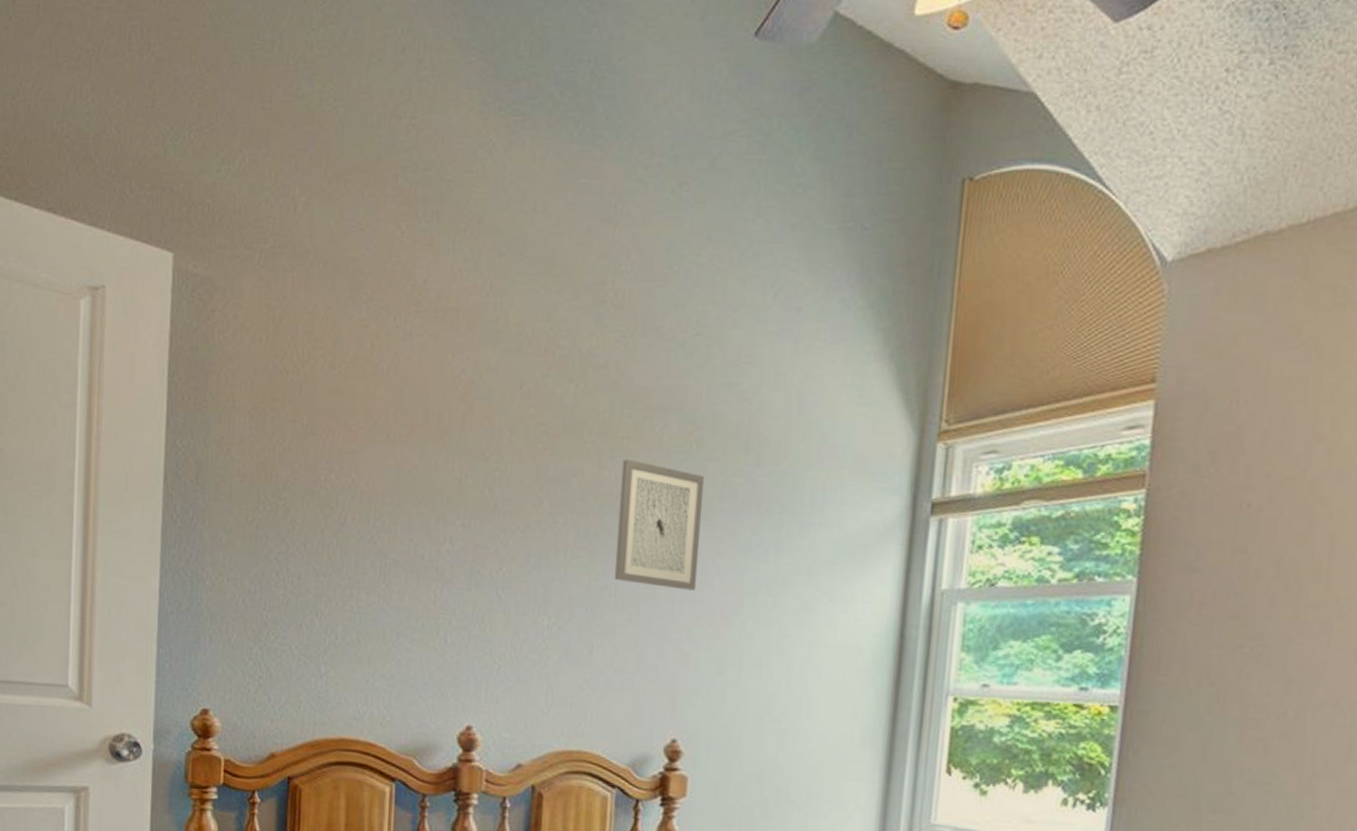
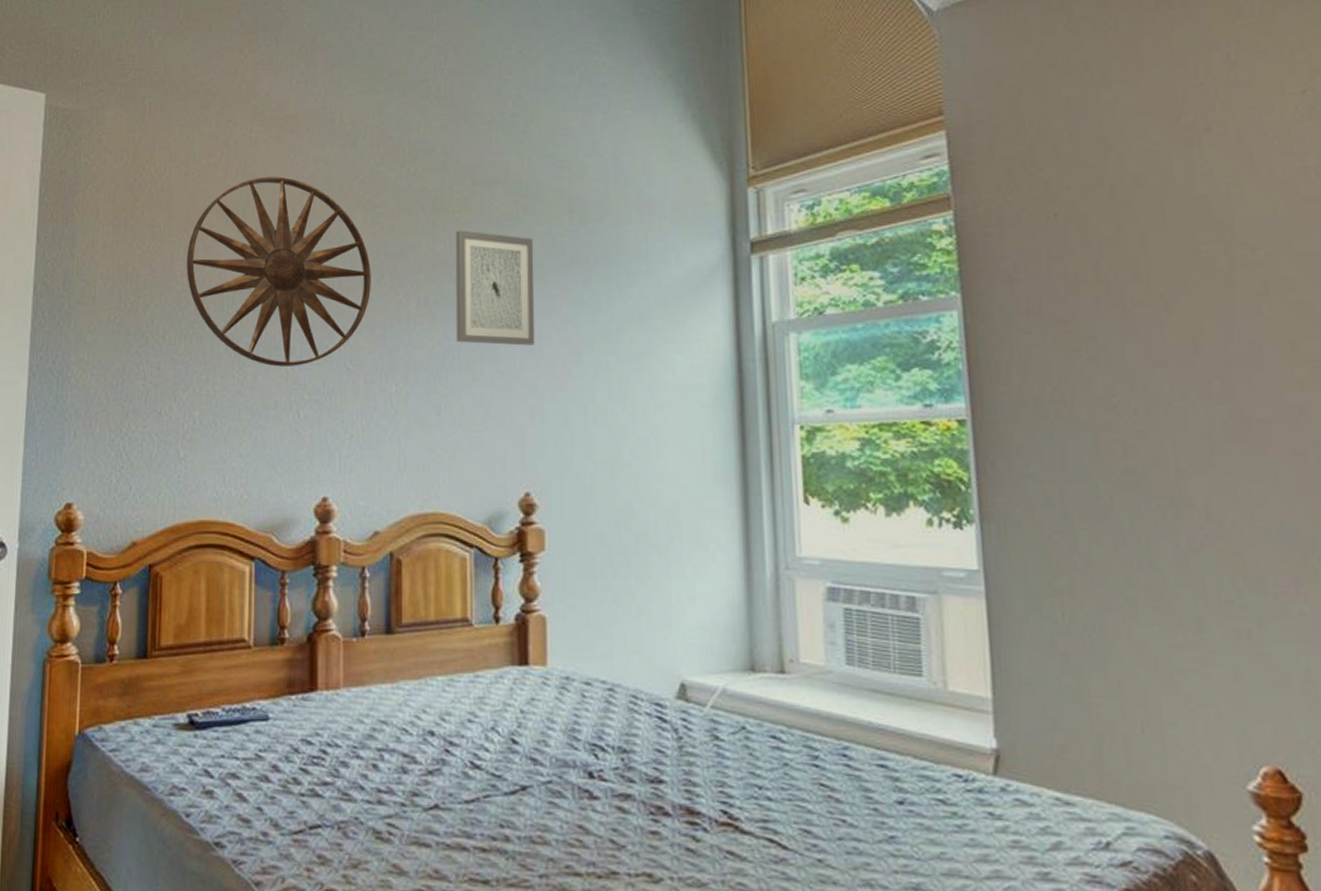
wall art: none [330,377,530,590] -> present [186,176,371,367]

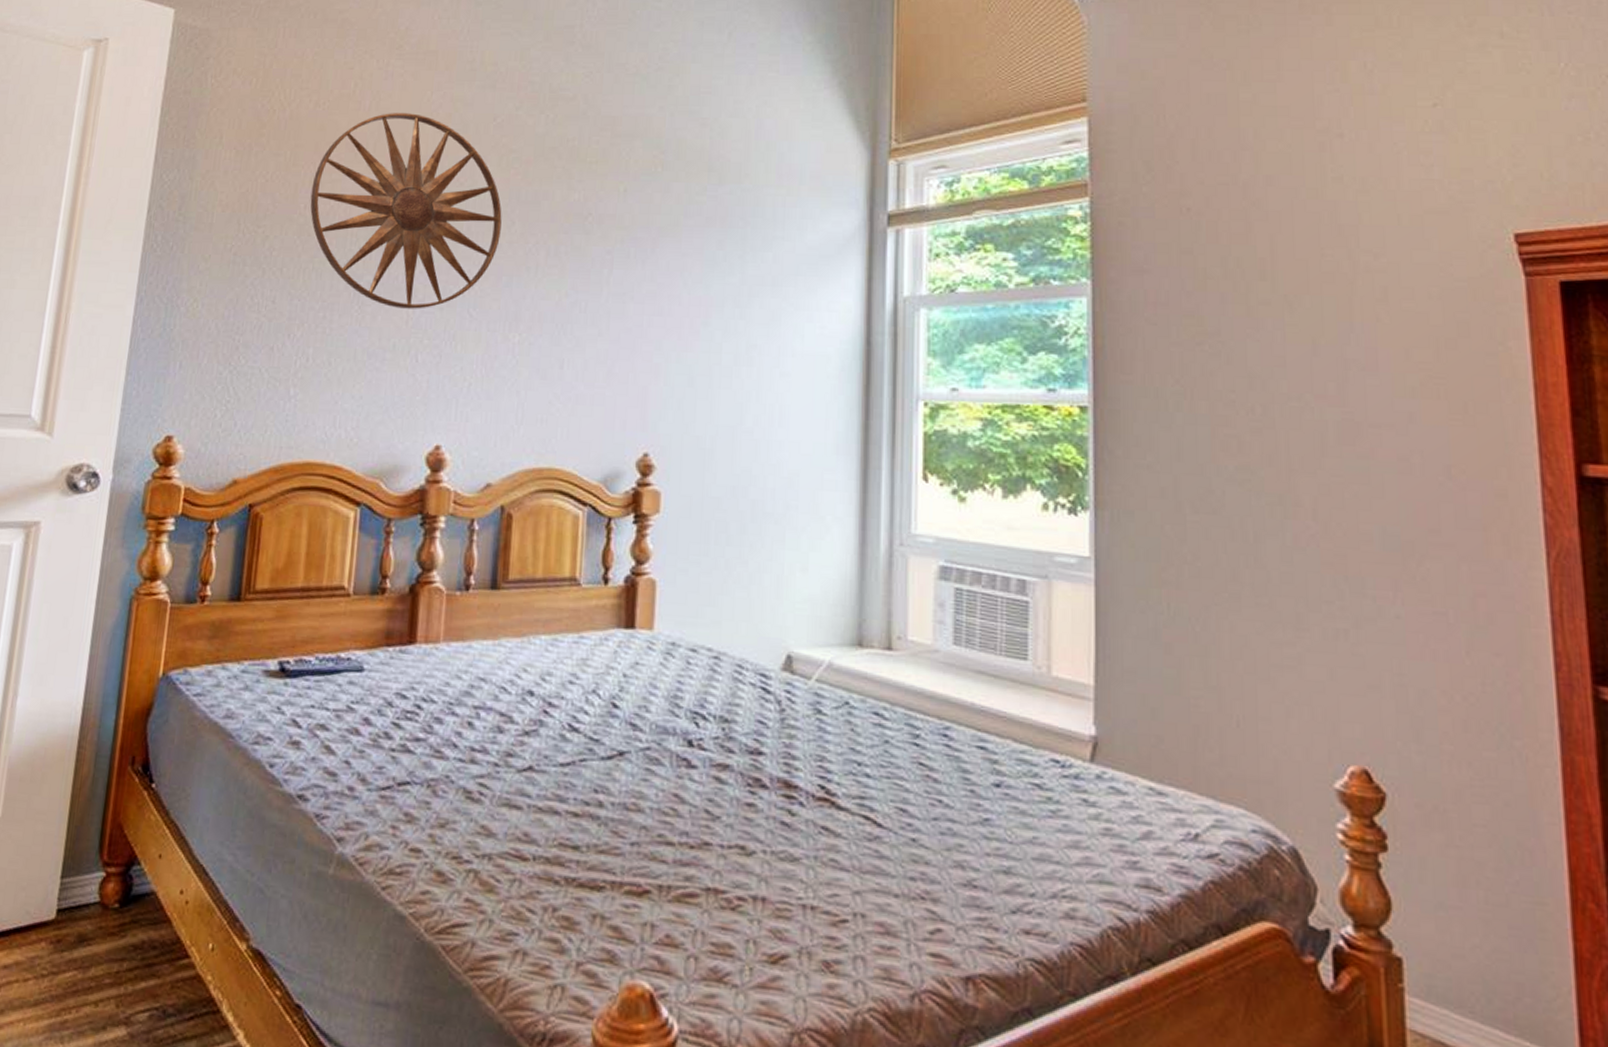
wall art: present [455,230,535,346] -> none [584,182,670,304]

